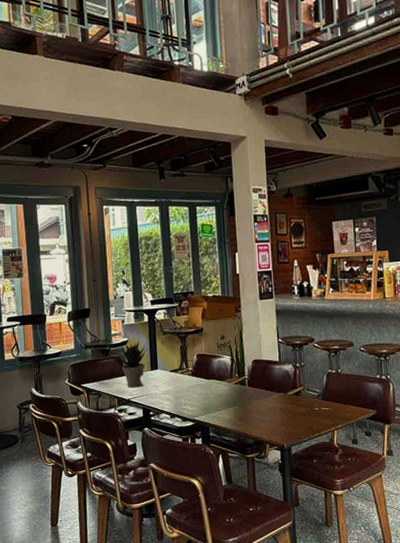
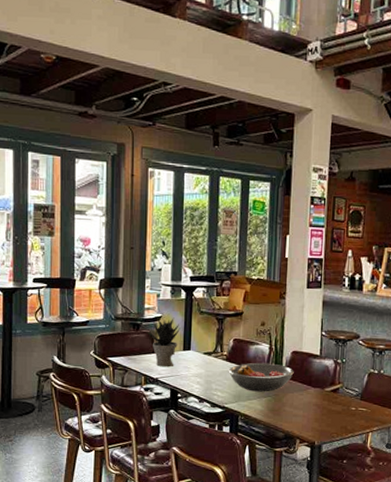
fruit bowl: none [195,373,257,403] -> present [228,362,294,392]

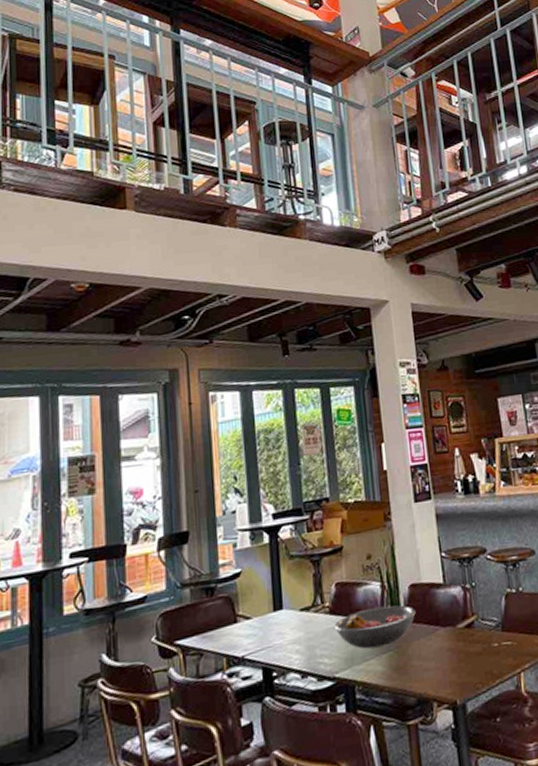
potted plant: present [146,316,180,368] -> none [223,570,267,640]

